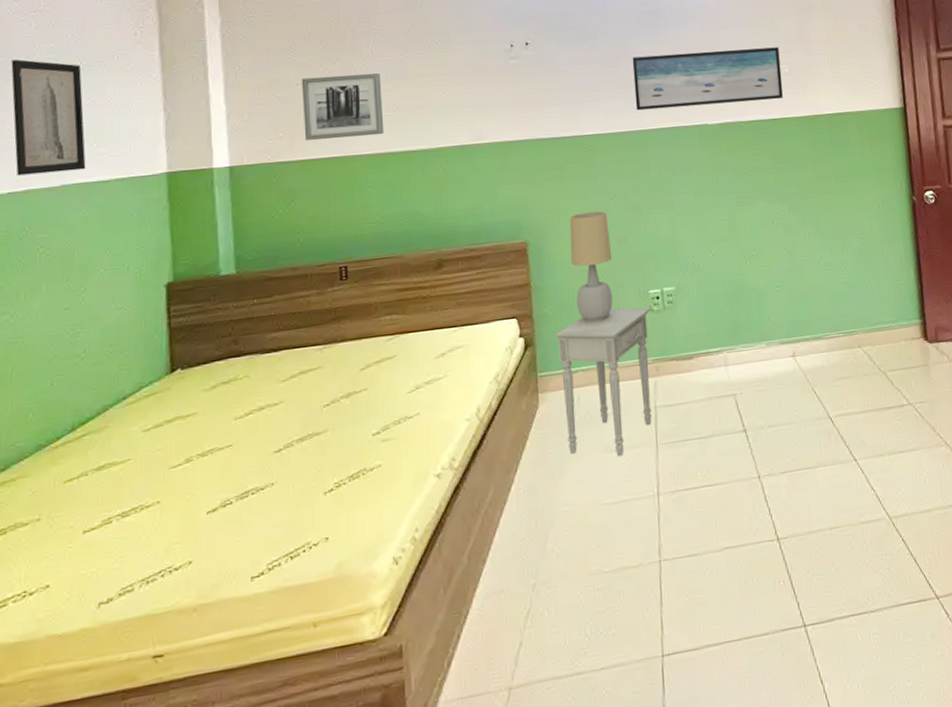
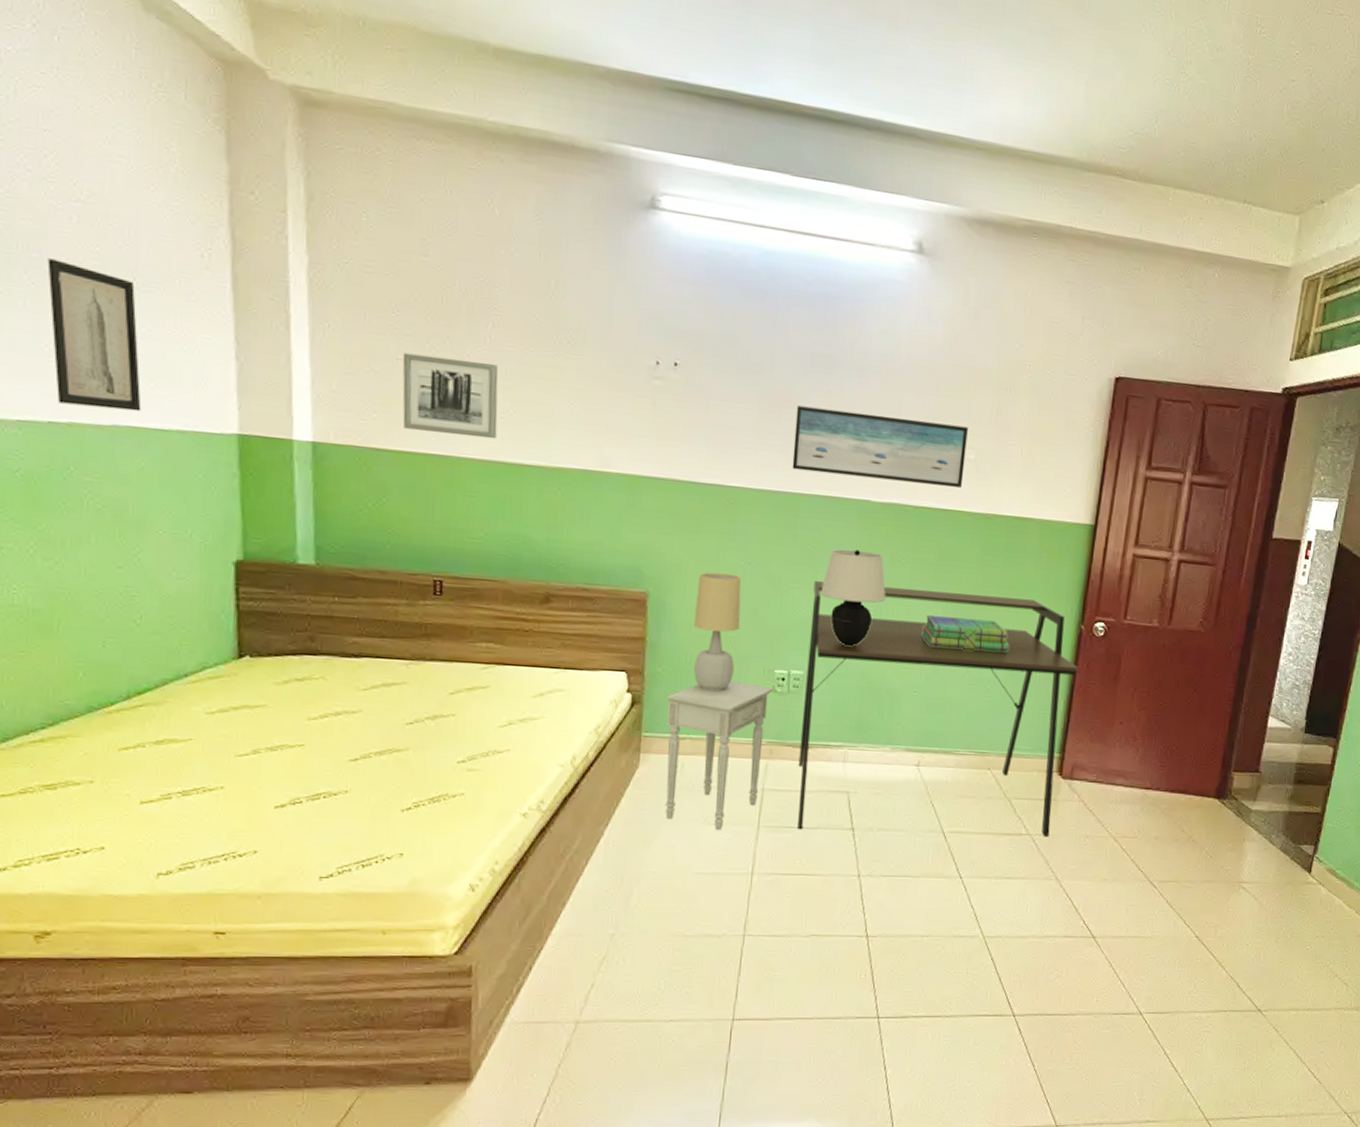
desk: none [671,182,930,440] -> present [797,580,1079,837]
table lamp: none [678,168,736,256] -> present [821,549,886,646]
stack of books: none [773,208,854,243] -> present [922,615,1009,653]

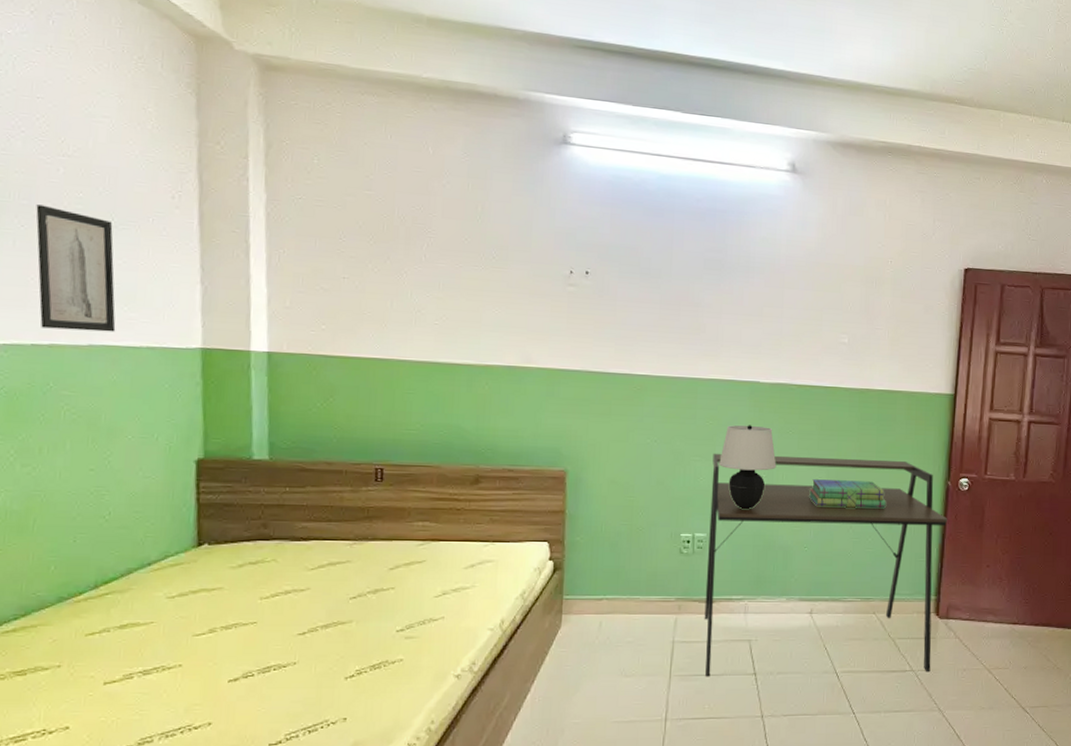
wall art: present [402,353,499,440] -> none [348,272,433,343]
nightstand: present [665,680,774,831] -> none [584,545,681,682]
table lamp: present [694,572,742,693] -> none [608,450,649,557]
wall art: present [792,405,968,489] -> none [690,303,841,368]

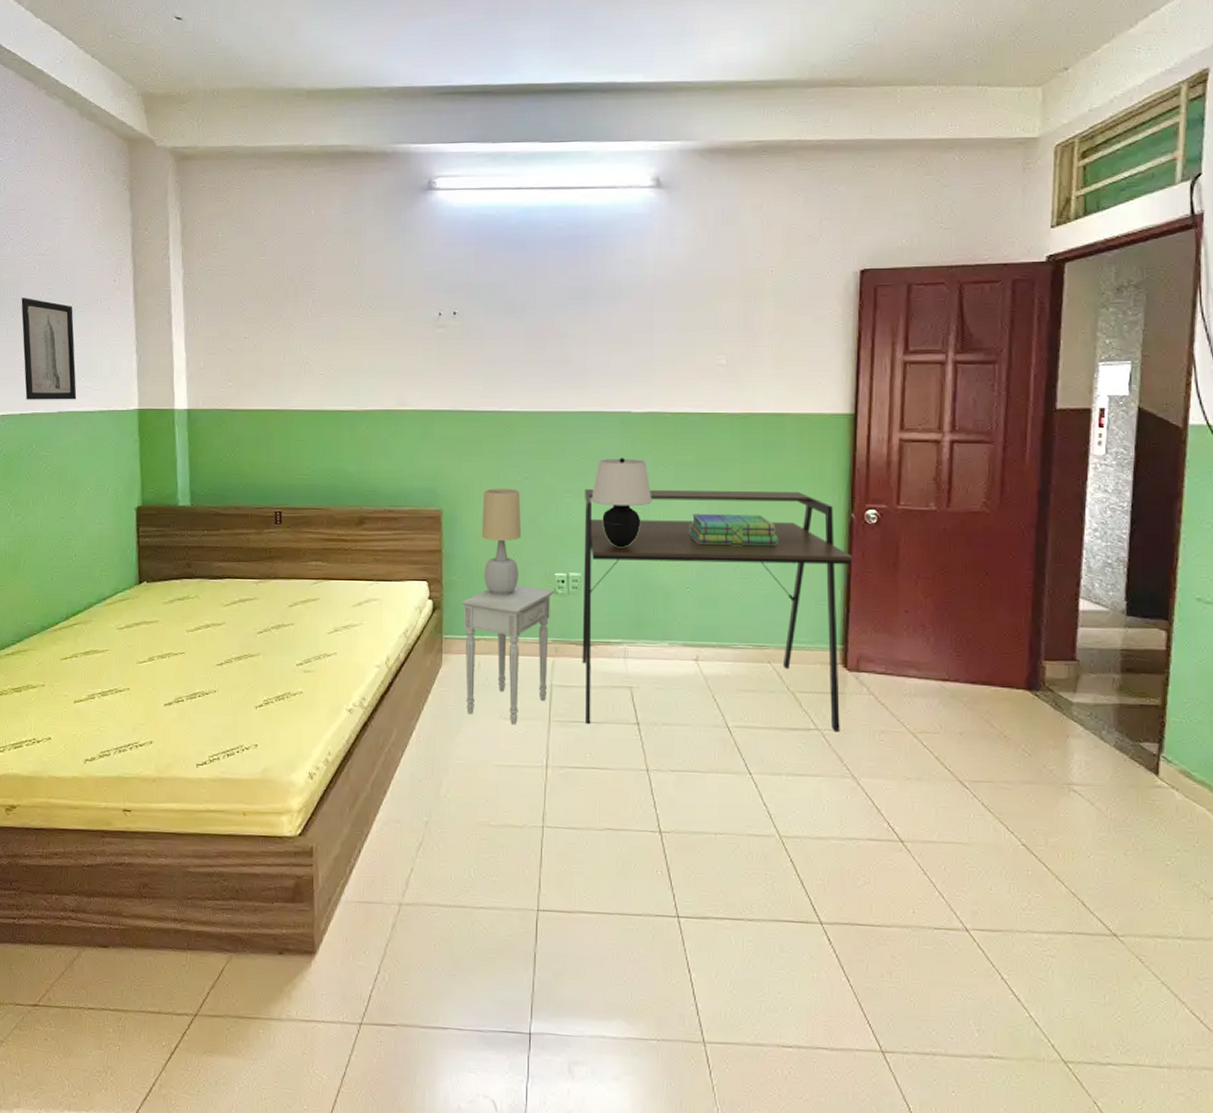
nightstand: none [584,545,681,682] -> present [462,585,556,726]
table lamp: none [608,450,649,557] -> present [482,488,522,596]

